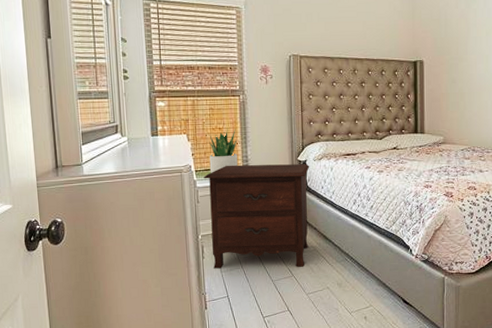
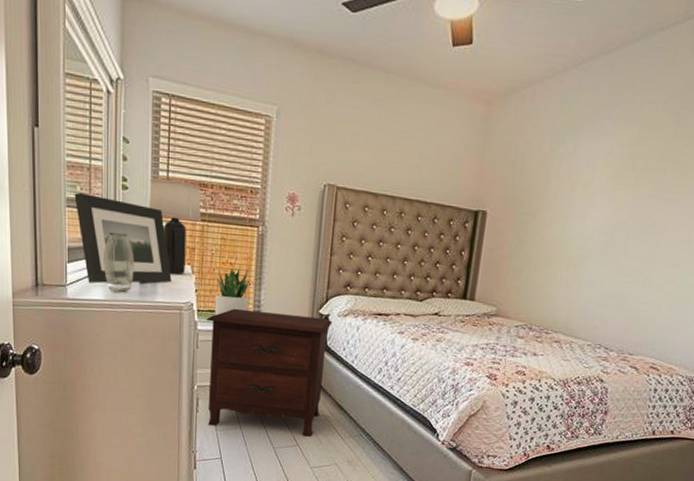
picture frame: none [84,86,171,160] -> present [74,192,172,284]
vase: none [112,115,139,166] -> present [104,232,135,294]
table lamp: none [146,66,192,143] -> present [149,178,202,275]

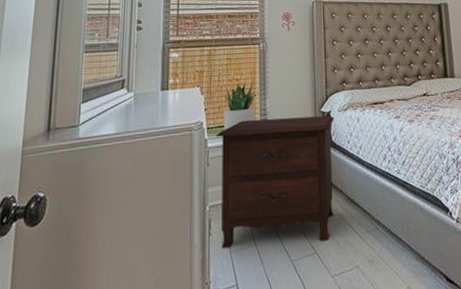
picture frame: present [74,192,172,284] -> none [92,38,182,119]
vase: present [104,232,135,294] -> none [117,67,147,126]
table lamp: present [149,178,202,275] -> none [161,16,209,97]

